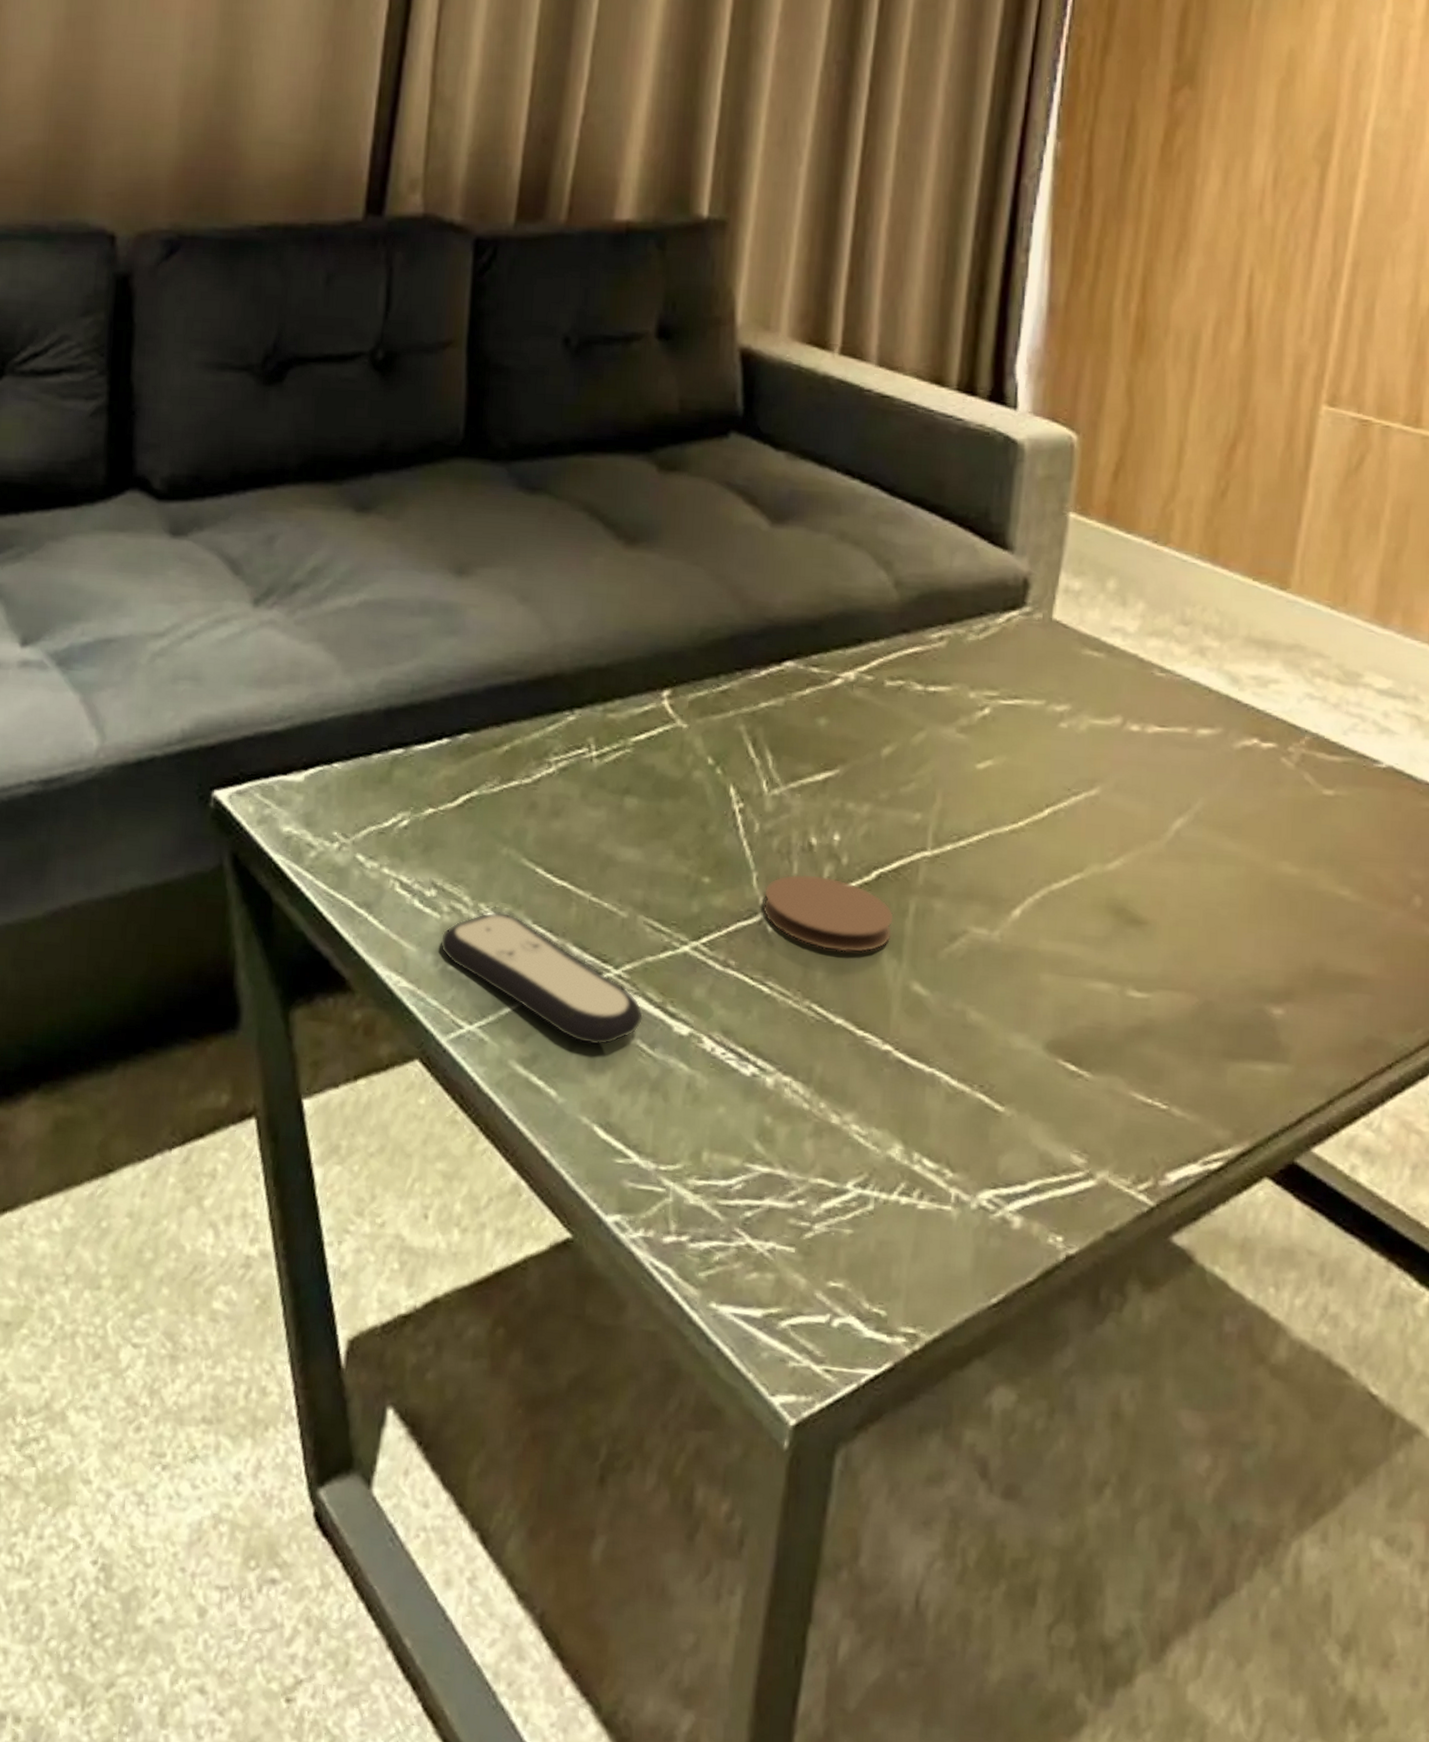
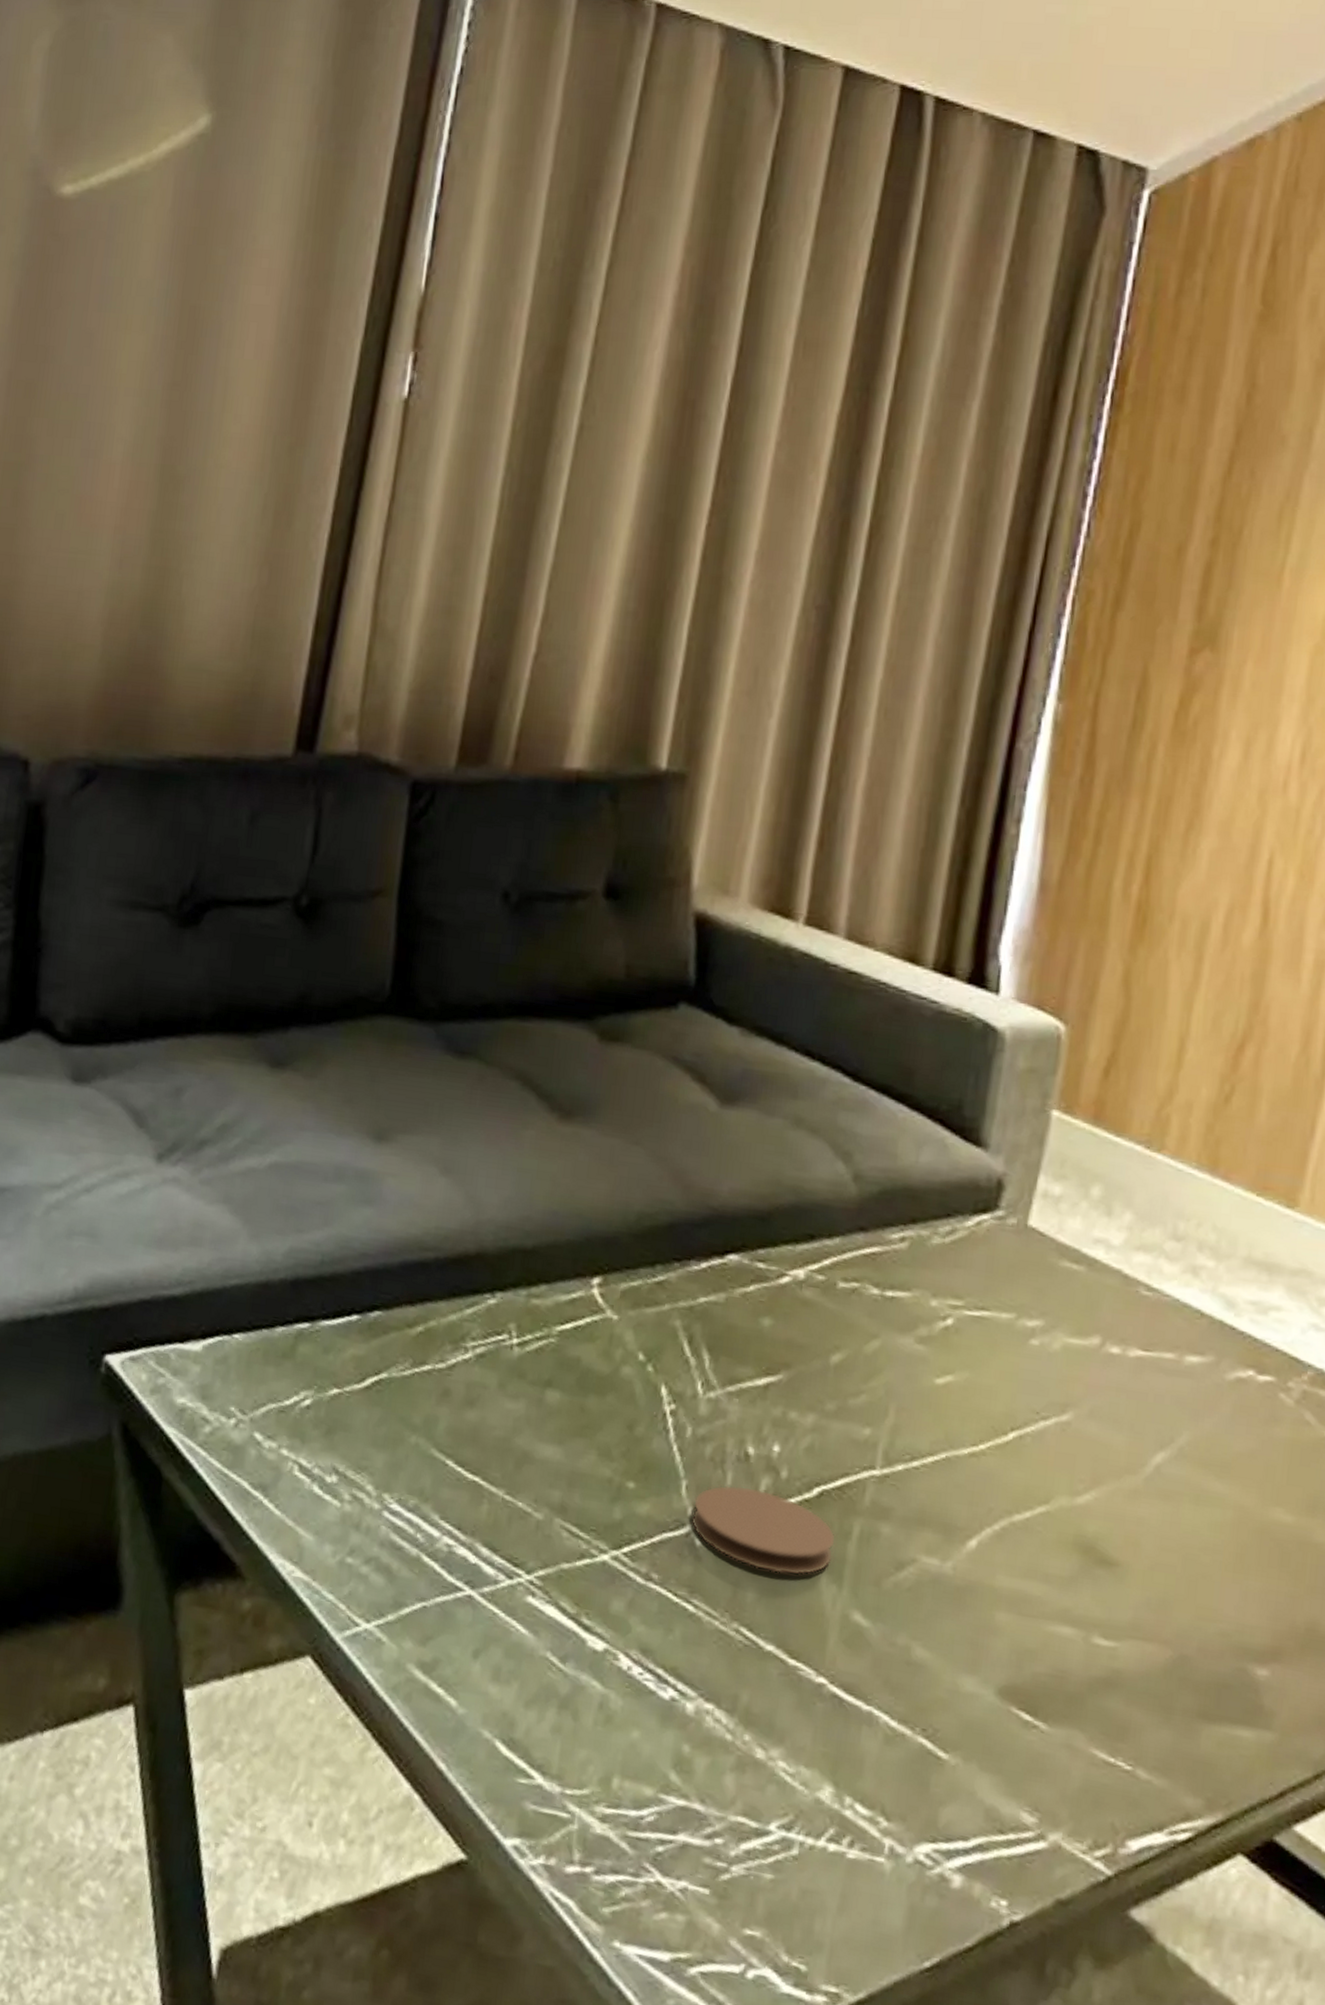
remote control: present [440,911,644,1046] -> none [339,1503,556,1655]

